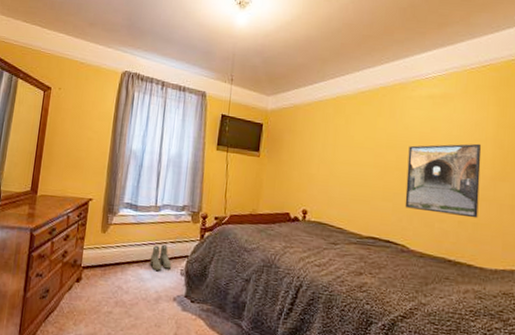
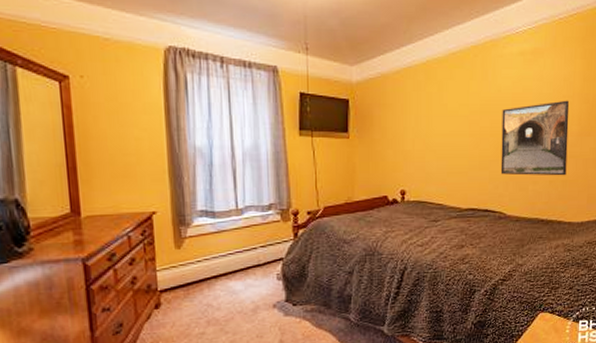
boots: present [150,244,171,271] -> none [239,250,265,280]

